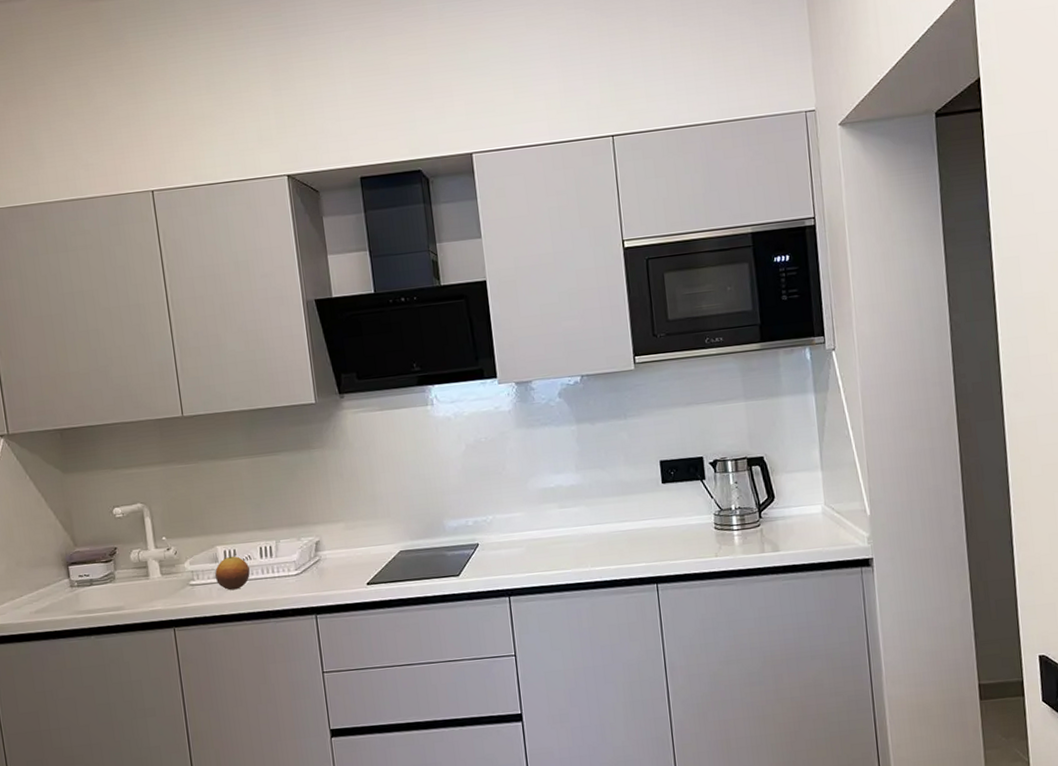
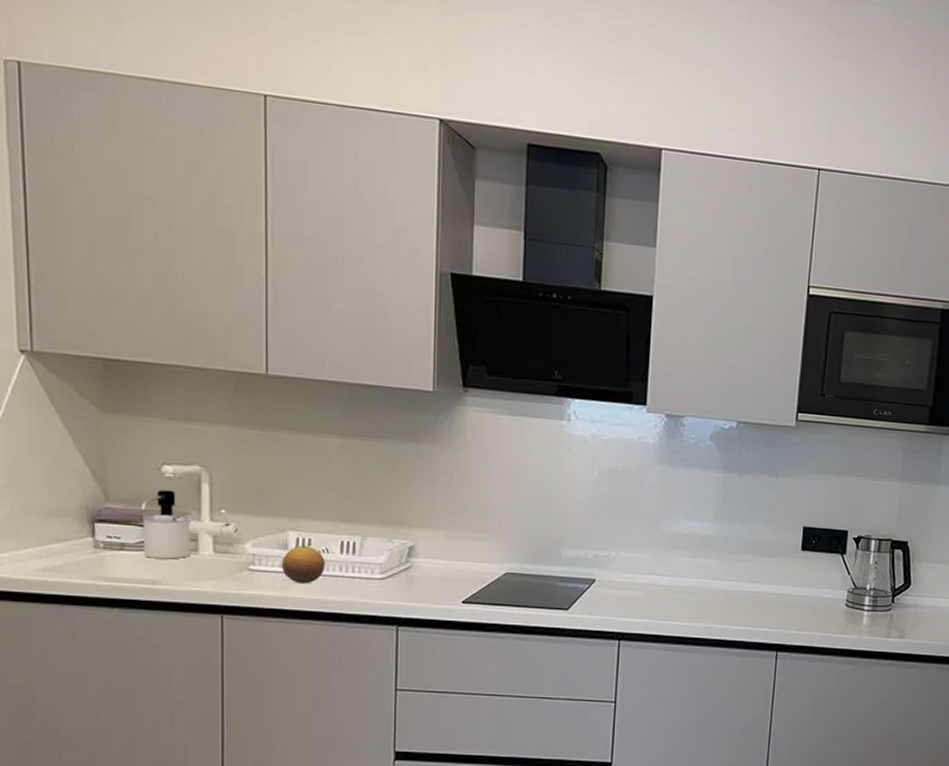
soap dispenser: none [101,528,144,589] -> present [141,490,192,559]

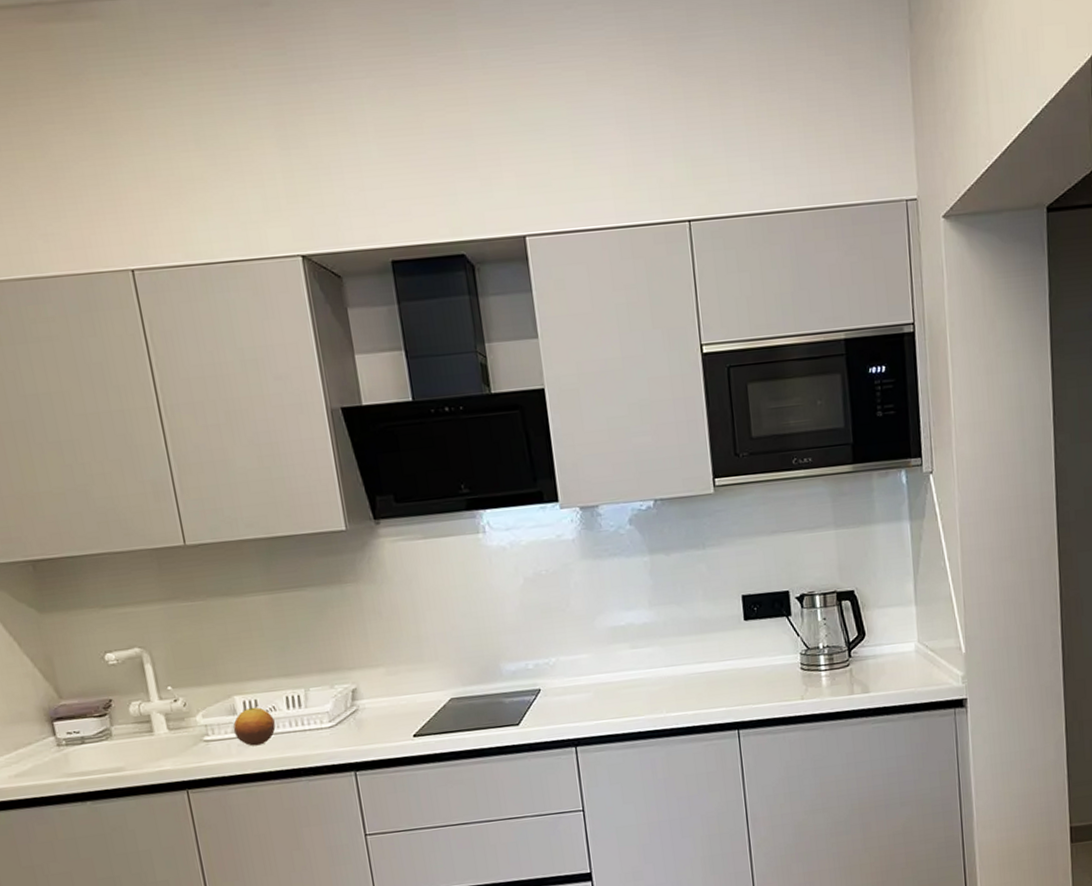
soap dispenser: present [141,490,192,559] -> none [92,677,148,747]

